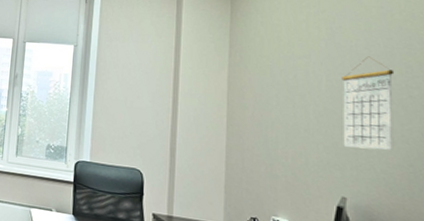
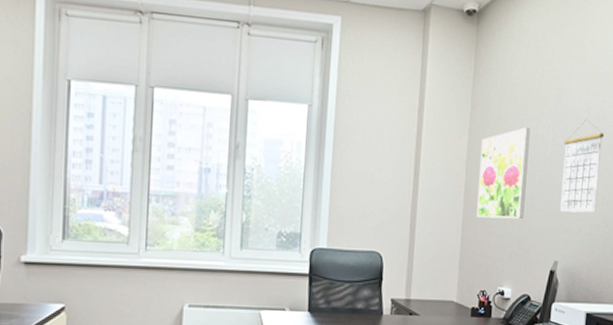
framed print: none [241,64,299,150] -> present [476,127,531,219]

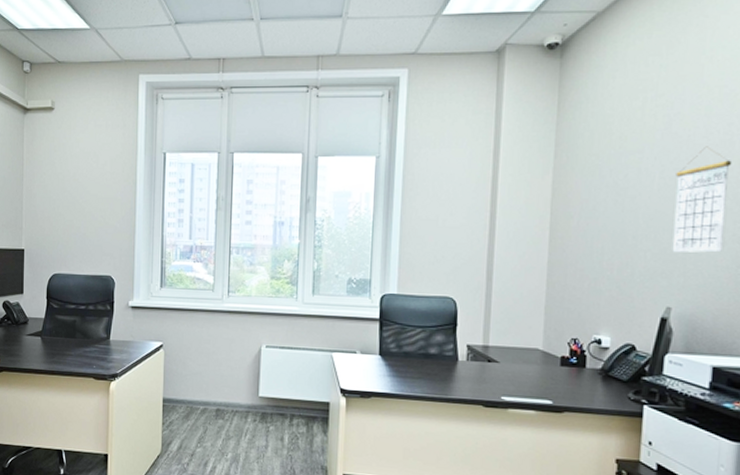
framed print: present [476,127,531,219] -> none [564,161,631,262]

